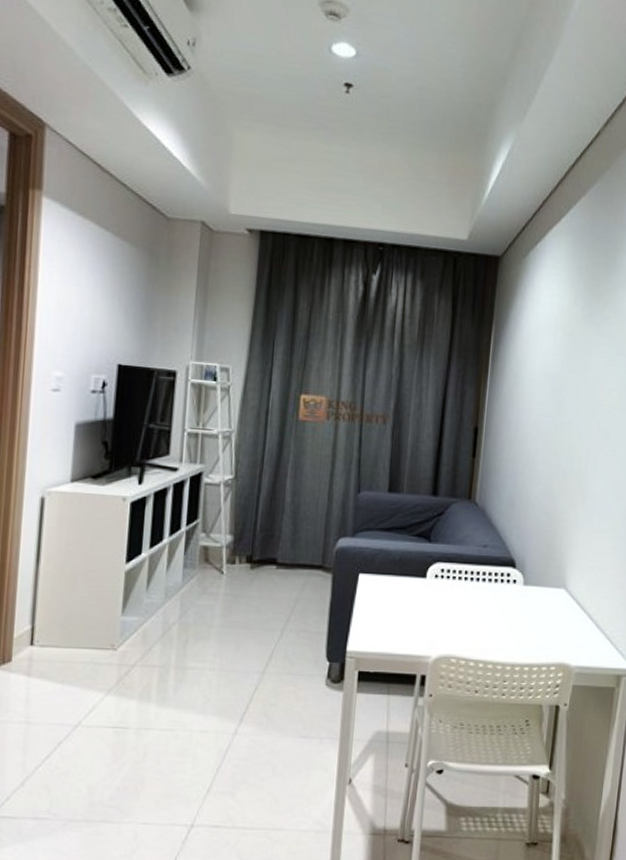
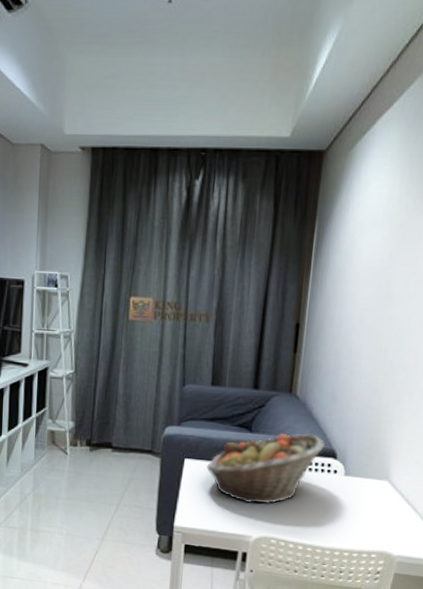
fruit basket: none [383,542,505,620] -> present [206,433,326,504]

